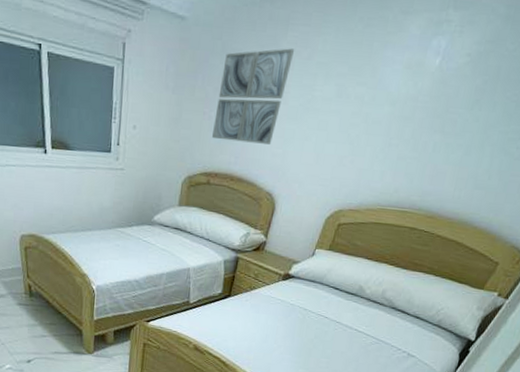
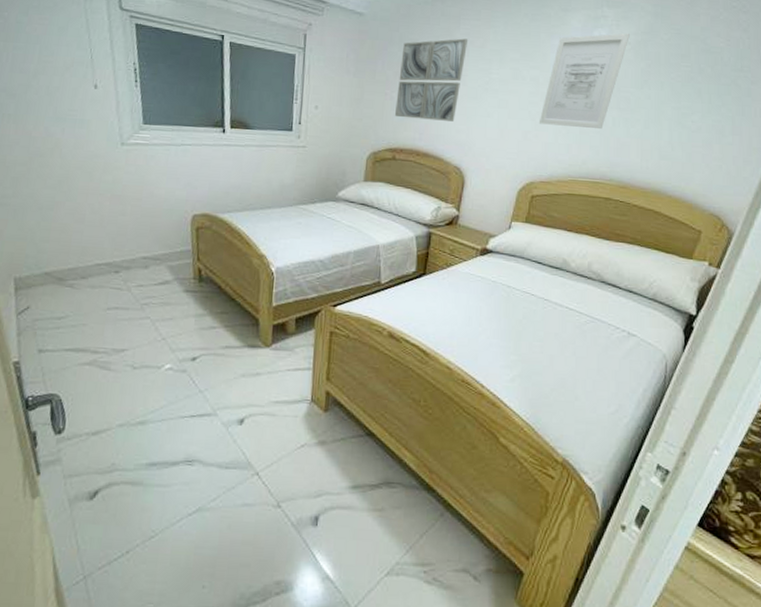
wall art: none [357,41,472,156] -> present [540,33,630,130]

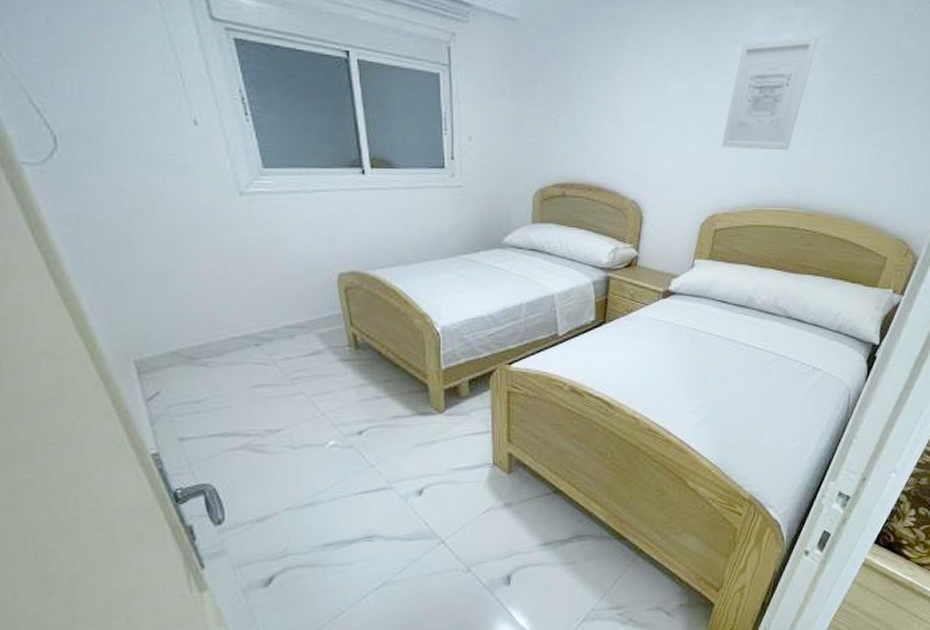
wall art: present [395,38,469,122] -> none [562,47,641,149]

